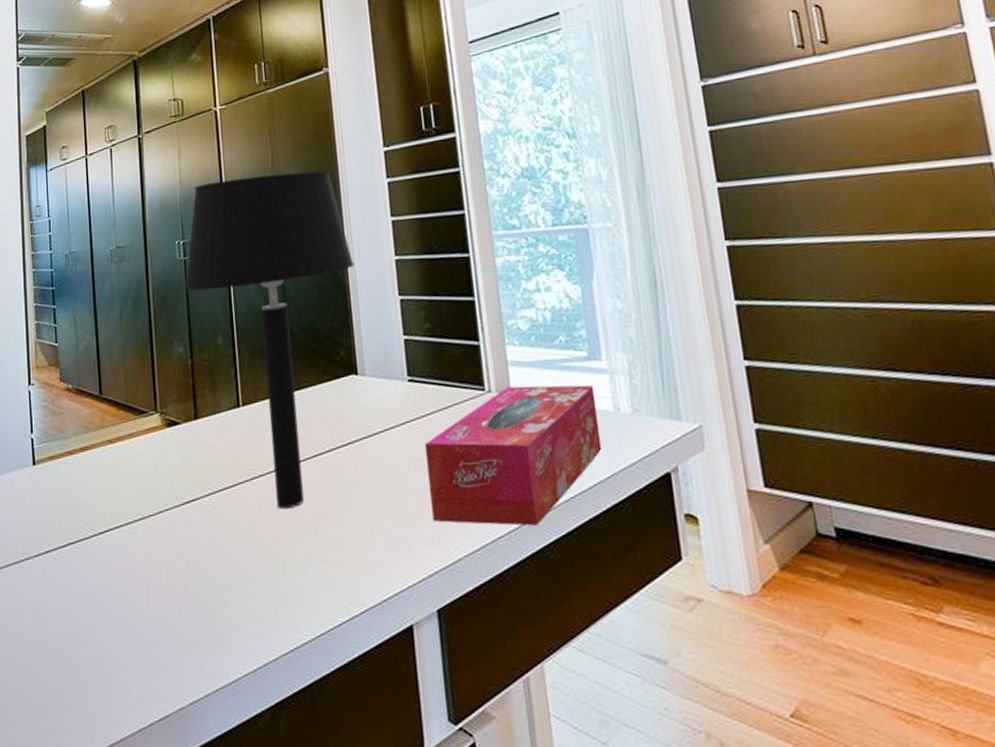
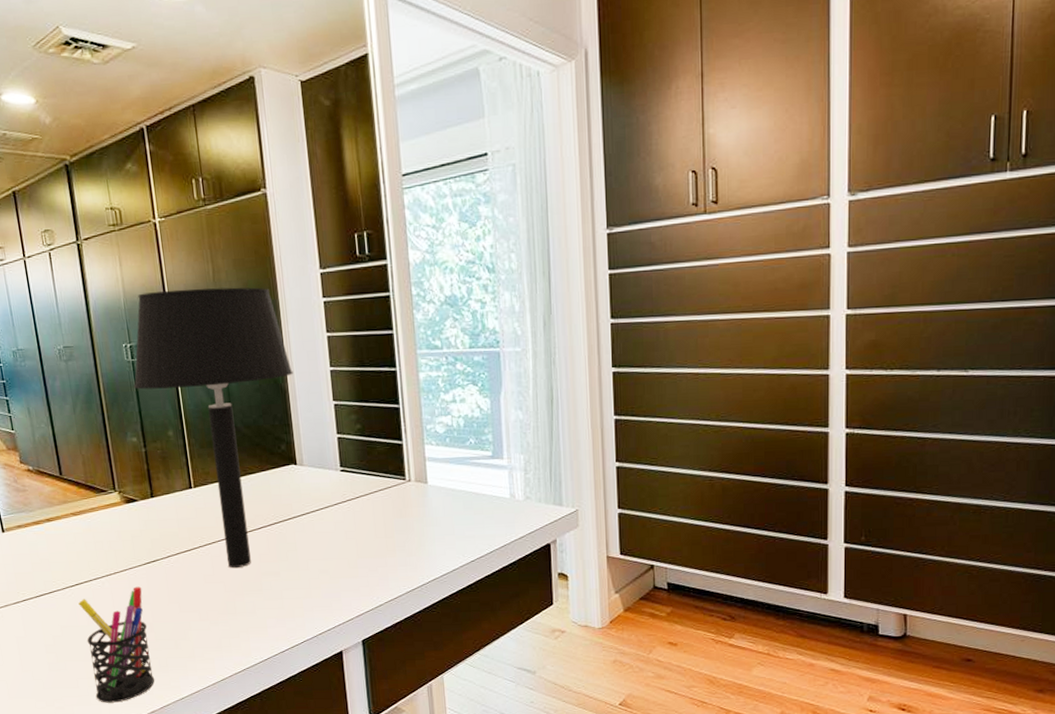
pen holder: none [106,533,186,695] -> present [78,586,155,703]
tissue box: present [424,384,602,526] -> none [353,477,499,581]

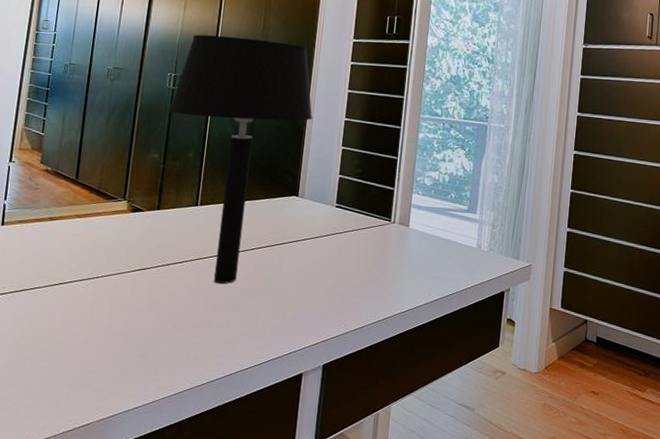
pen holder: present [78,586,155,703] -> none [46,291,125,407]

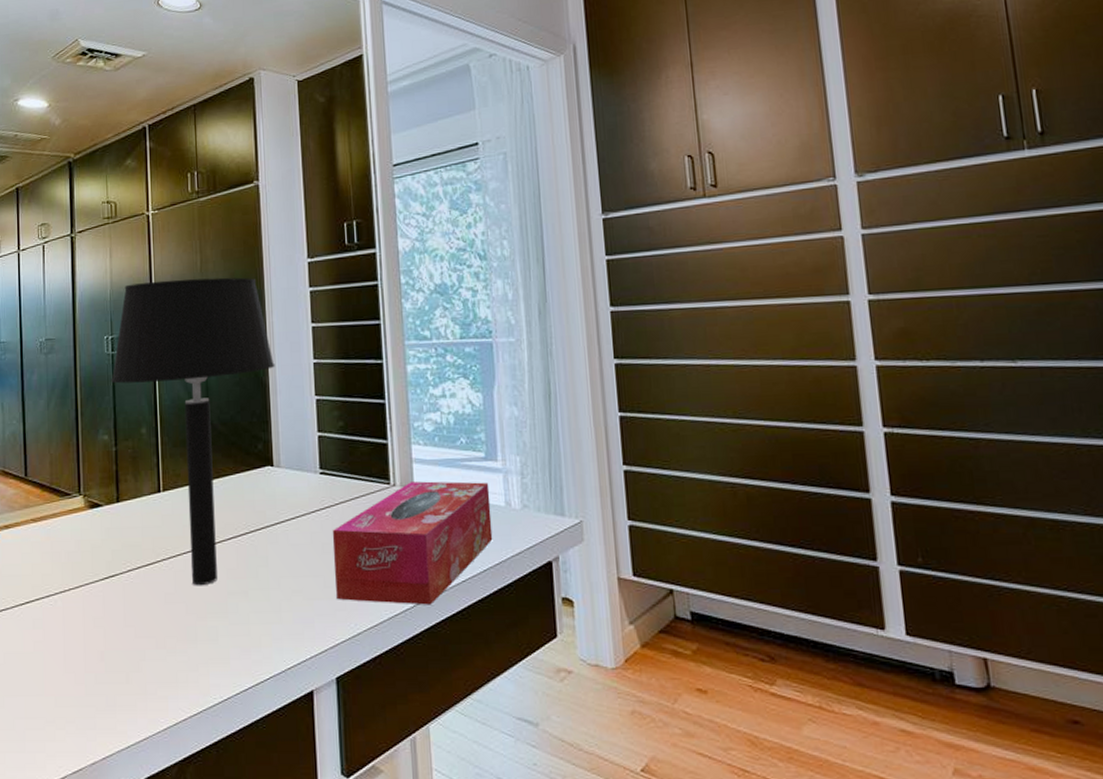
tissue box: none [333,221,467,316] -> present [332,481,493,605]

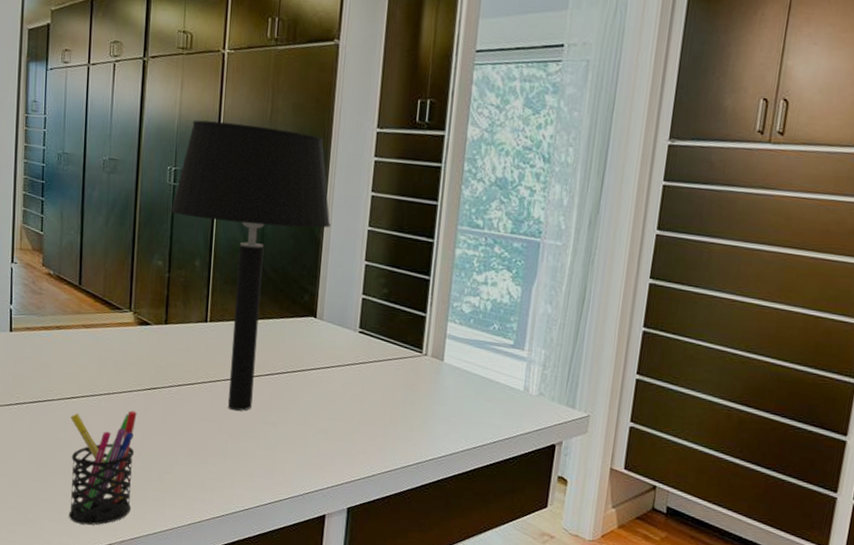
pen holder: none [26,606,100,750] -> present [68,410,137,525]
tissue box: present [332,481,493,605] -> none [358,354,513,463]

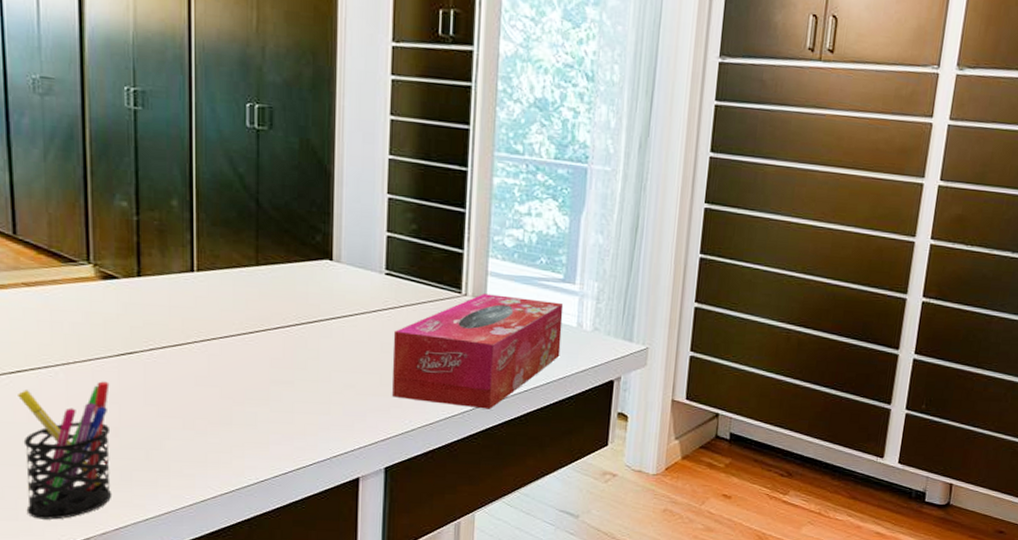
table lamp: present [170,120,331,411] -> none [132,29,343,372]
tissue box: none [358,354,513,463] -> present [392,293,564,409]

